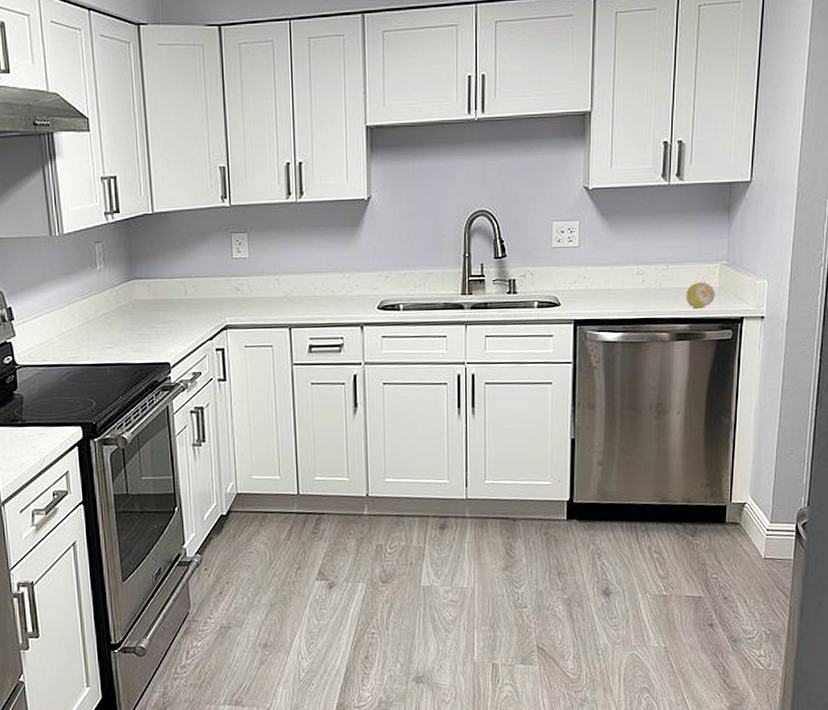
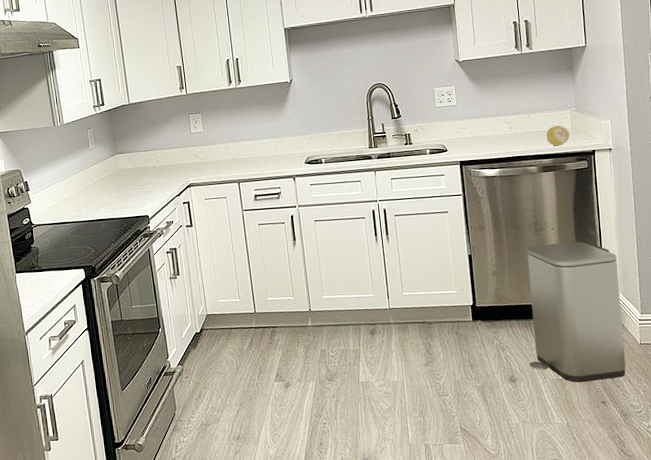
pedal bin: none [629,430,752,600] -> present [526,241,626,383]

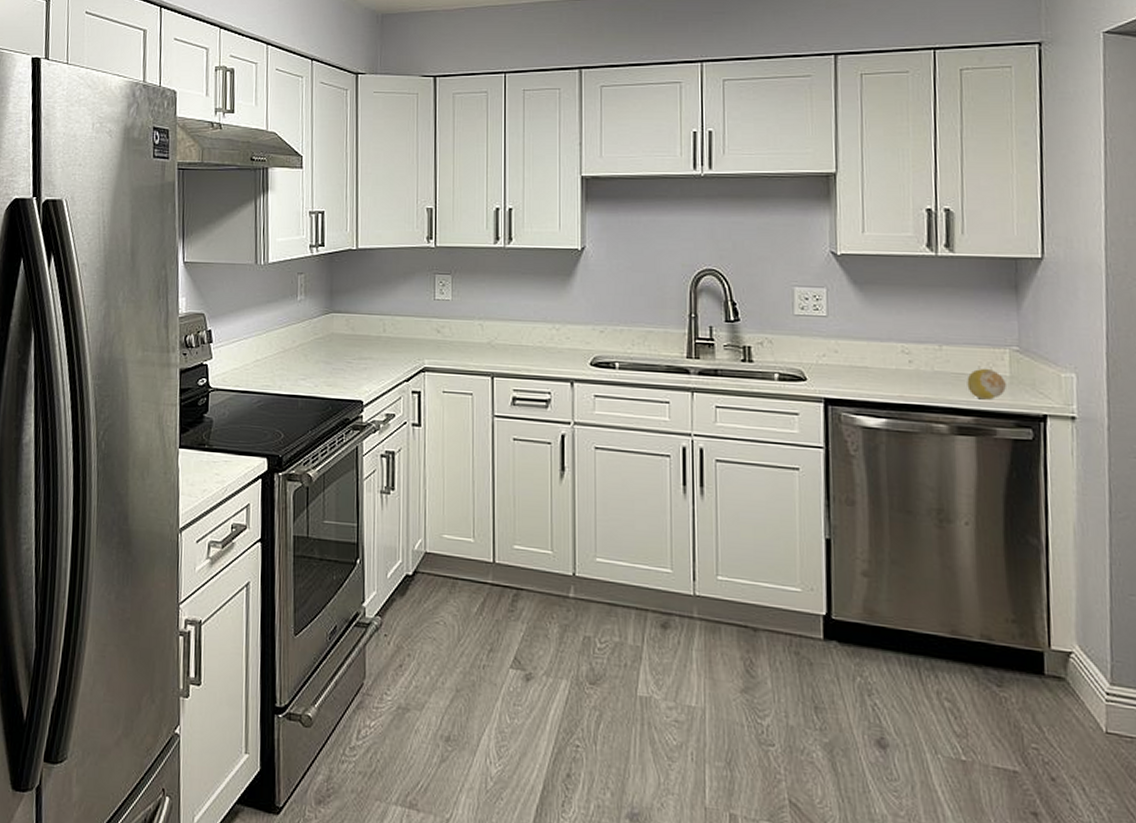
pedal bin: present [526,241,626,383] -> none [911,543,1079,780]

